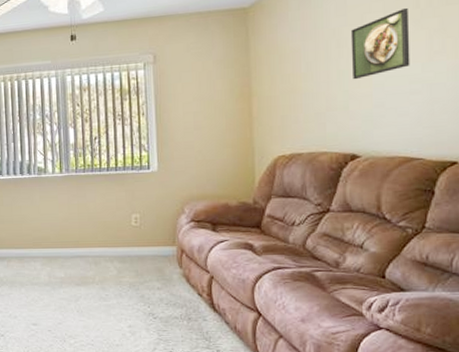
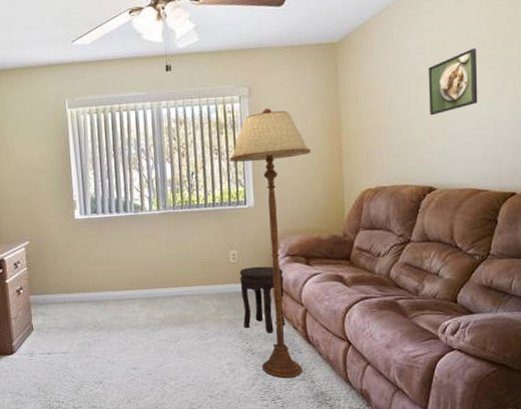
floor lamp: none [133,75,219,346] -> present [230,108,311,379]
side table: none [142,231,190,299] -> present [240,266,286,334]

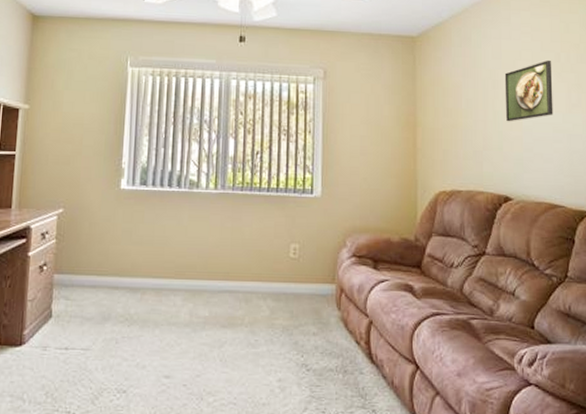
floor lamp: present [230,108,311,379] -> none [299,94,385,405]
side table: present [240,266,286,334] -> none [299,265,348,347]

